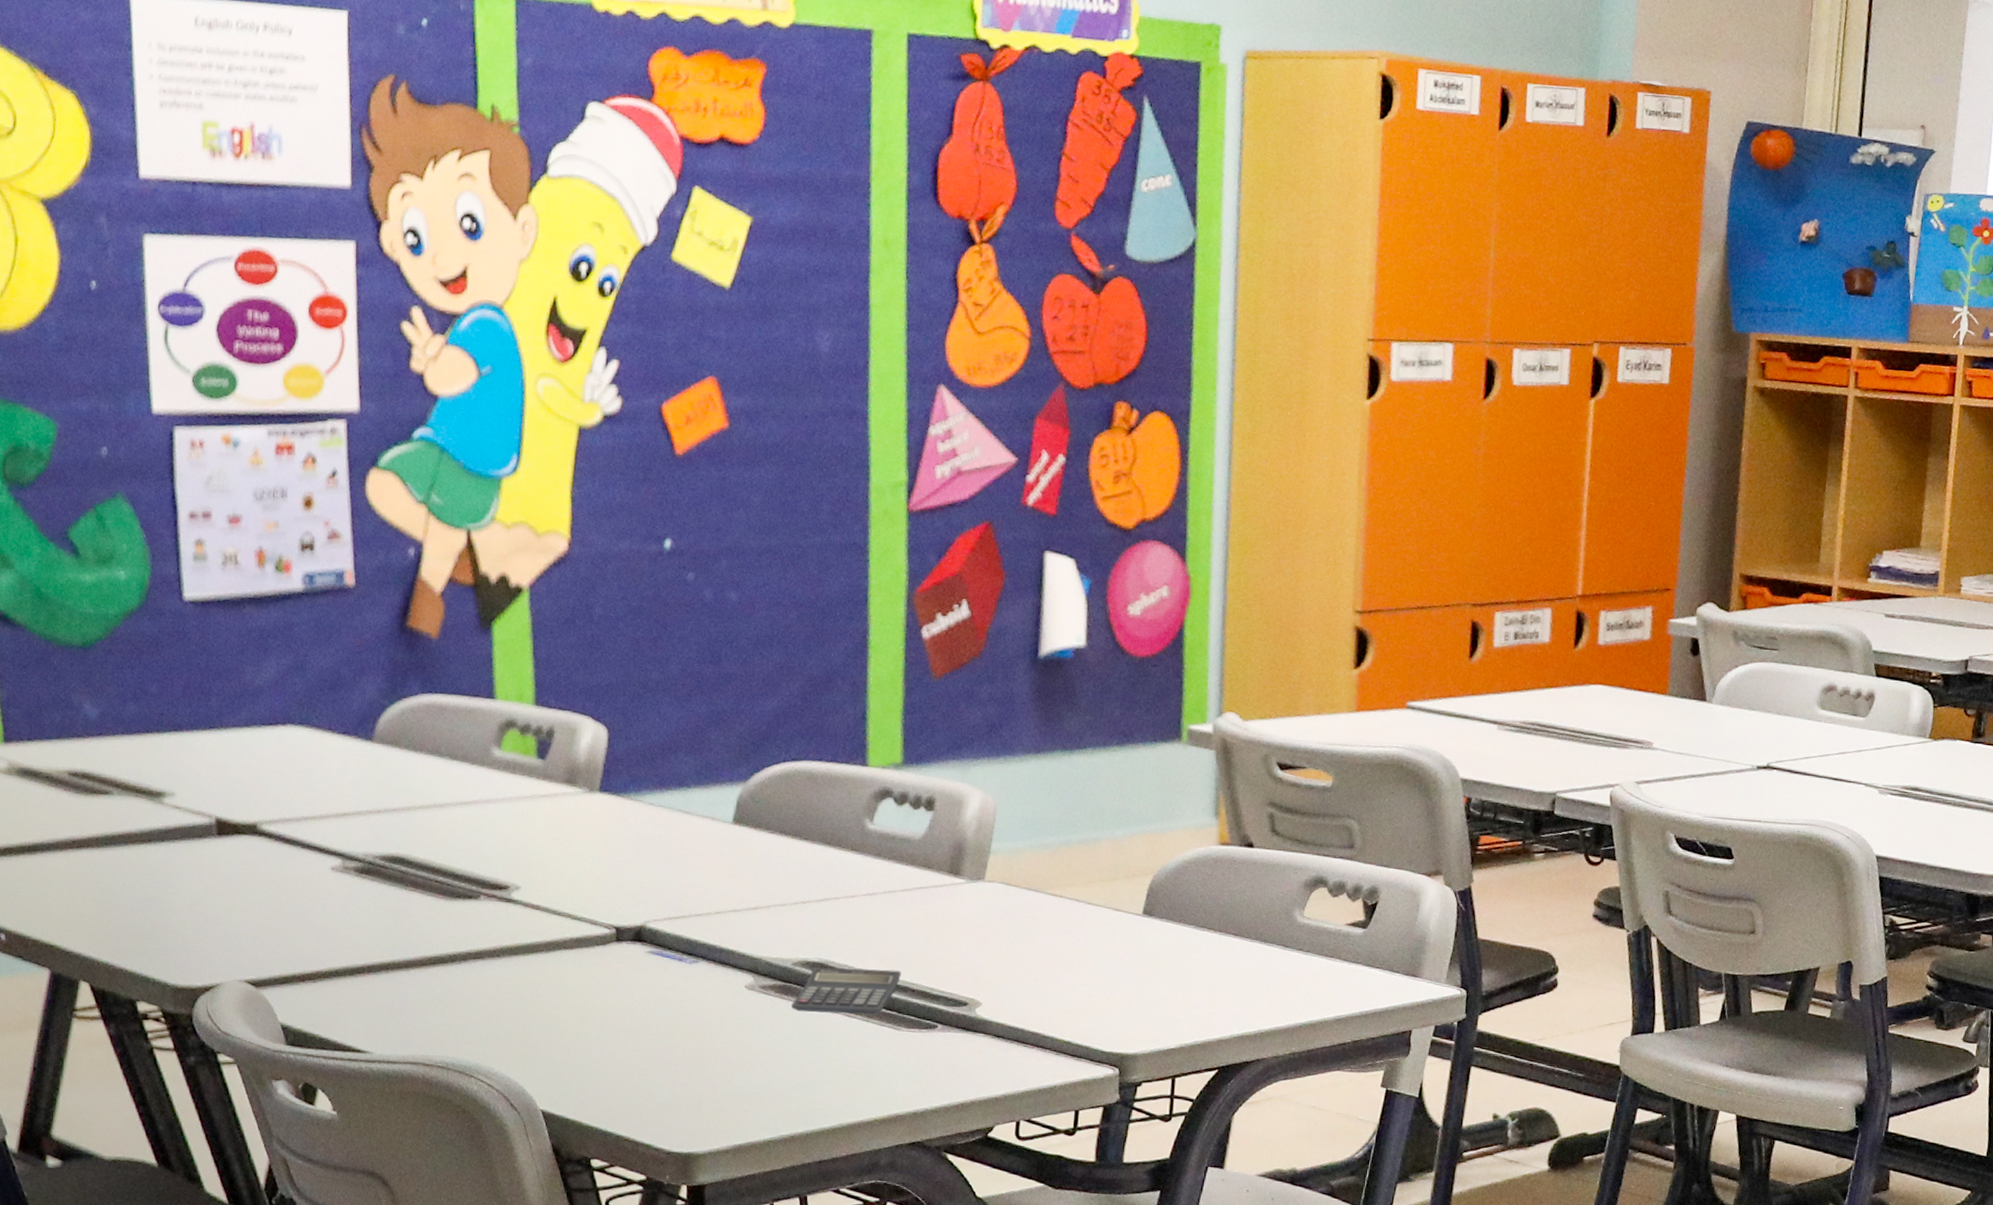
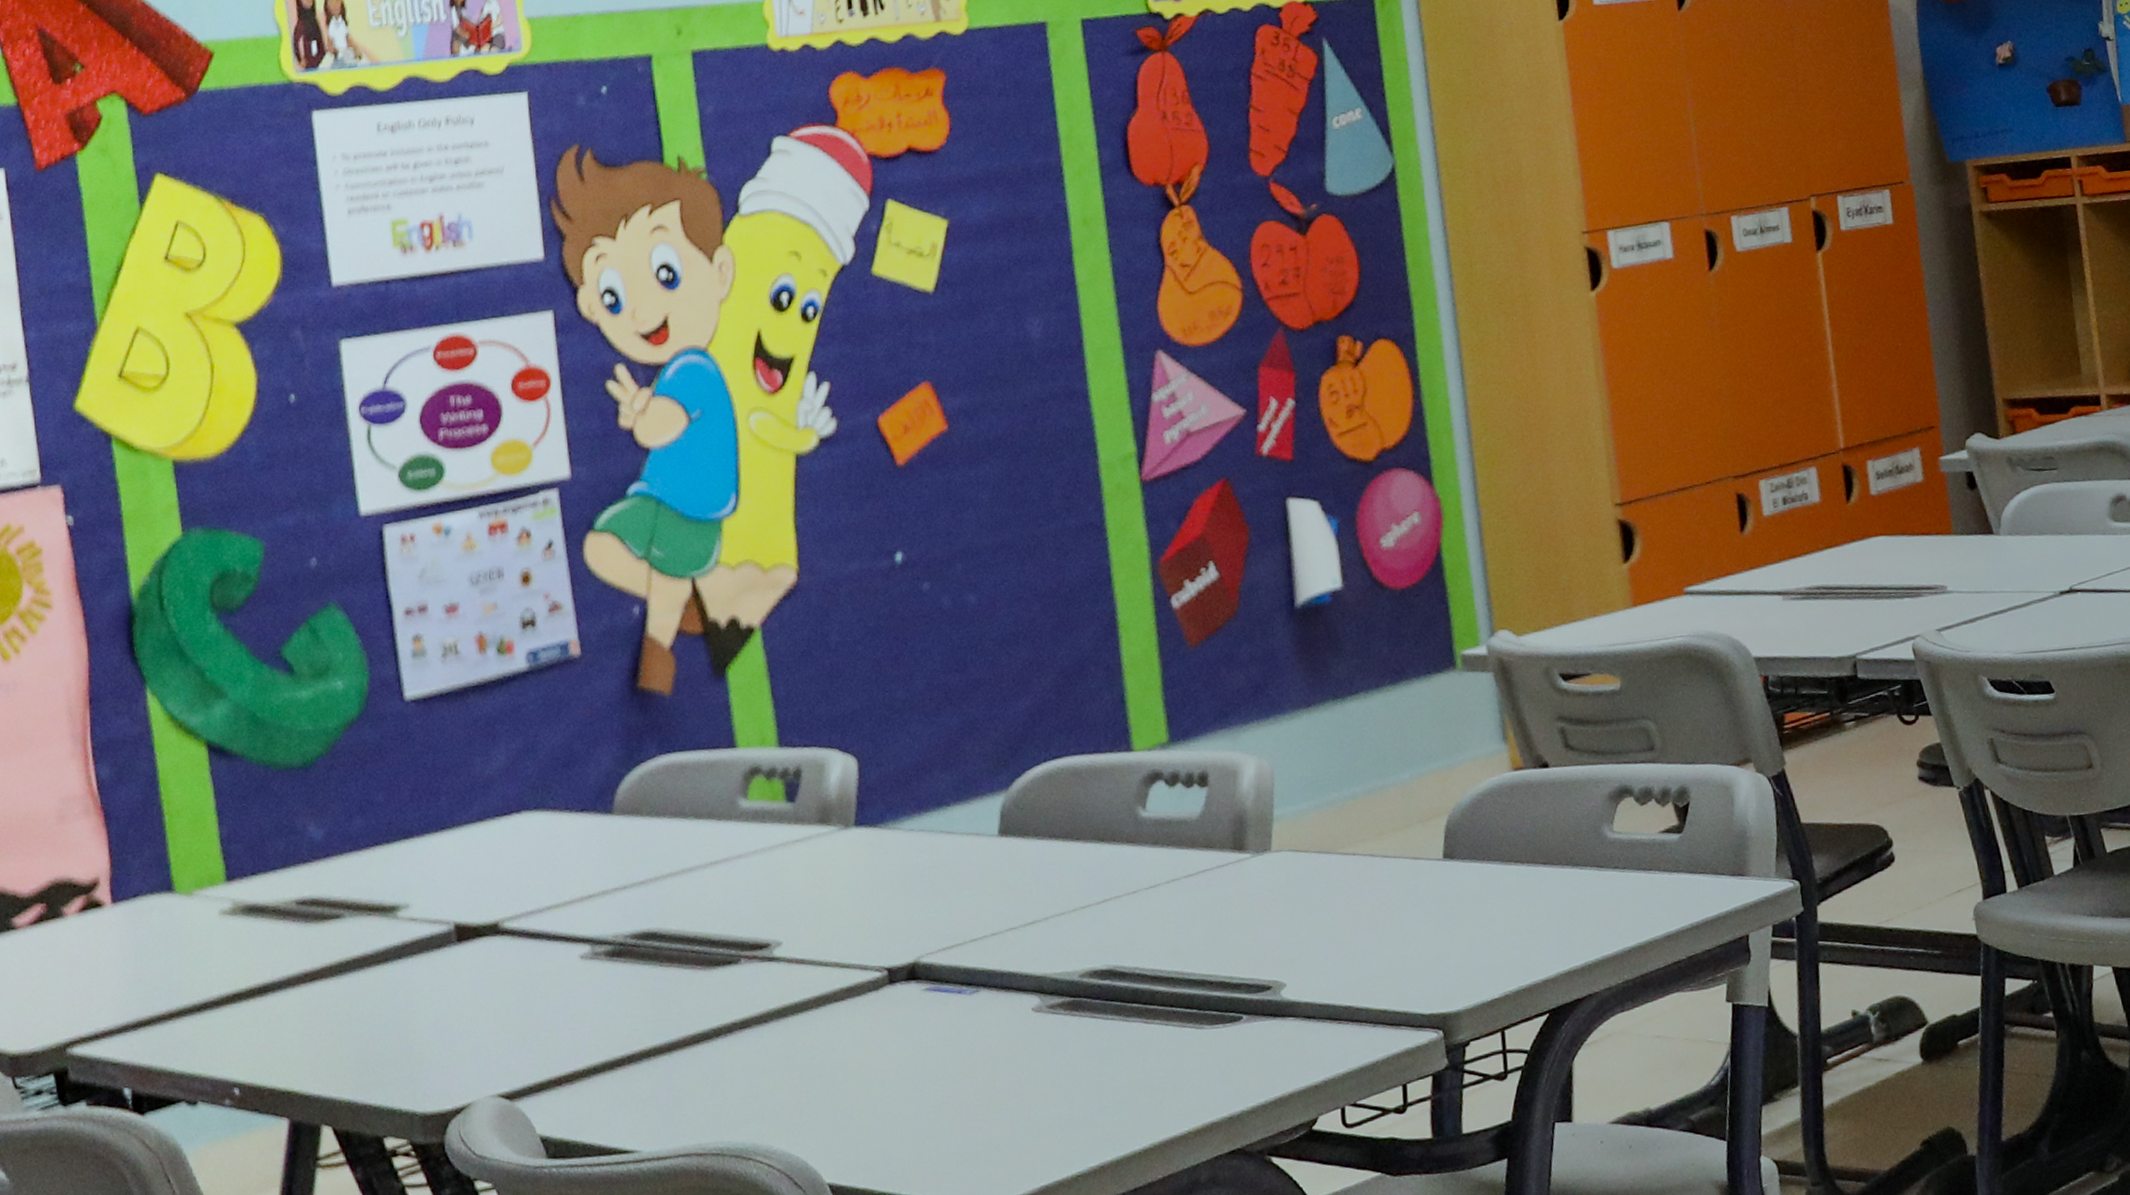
calculator: present [791,967,901,1015] -> none [1084,963,1196,1027]

